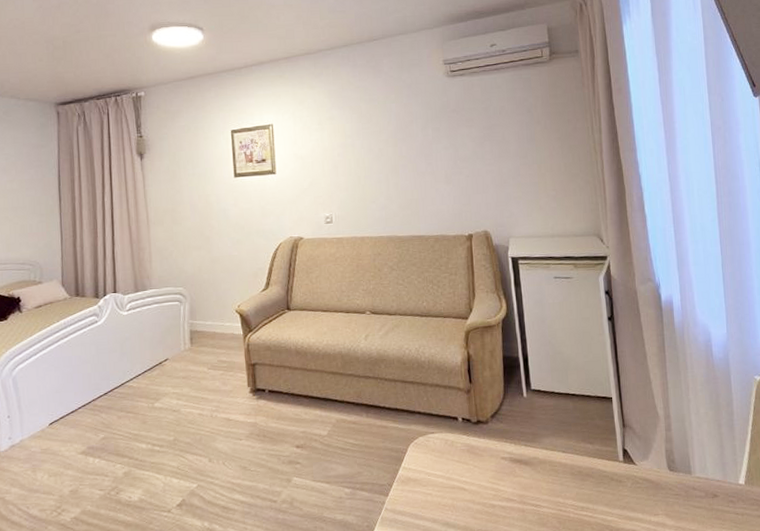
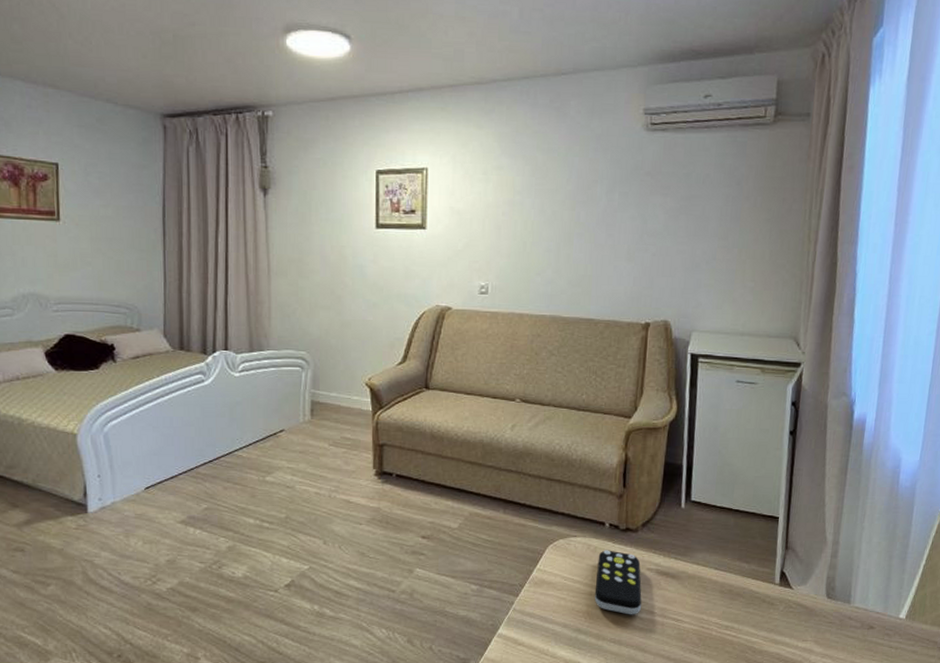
remote control: none [456,443,501,505] -> present [594,550,642,615]

